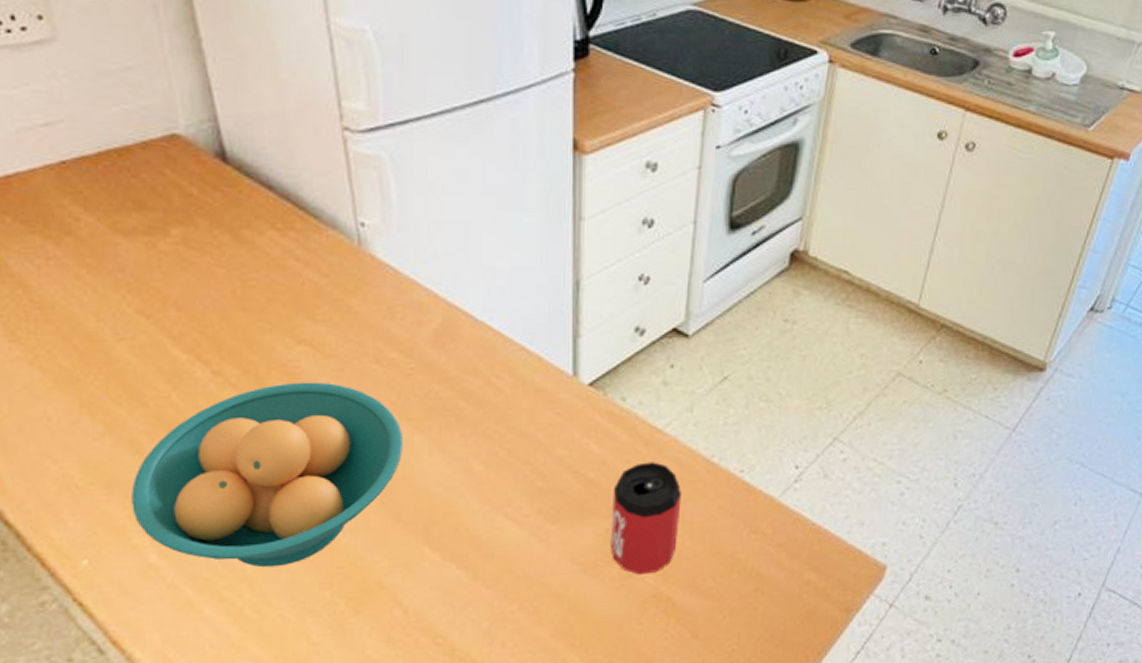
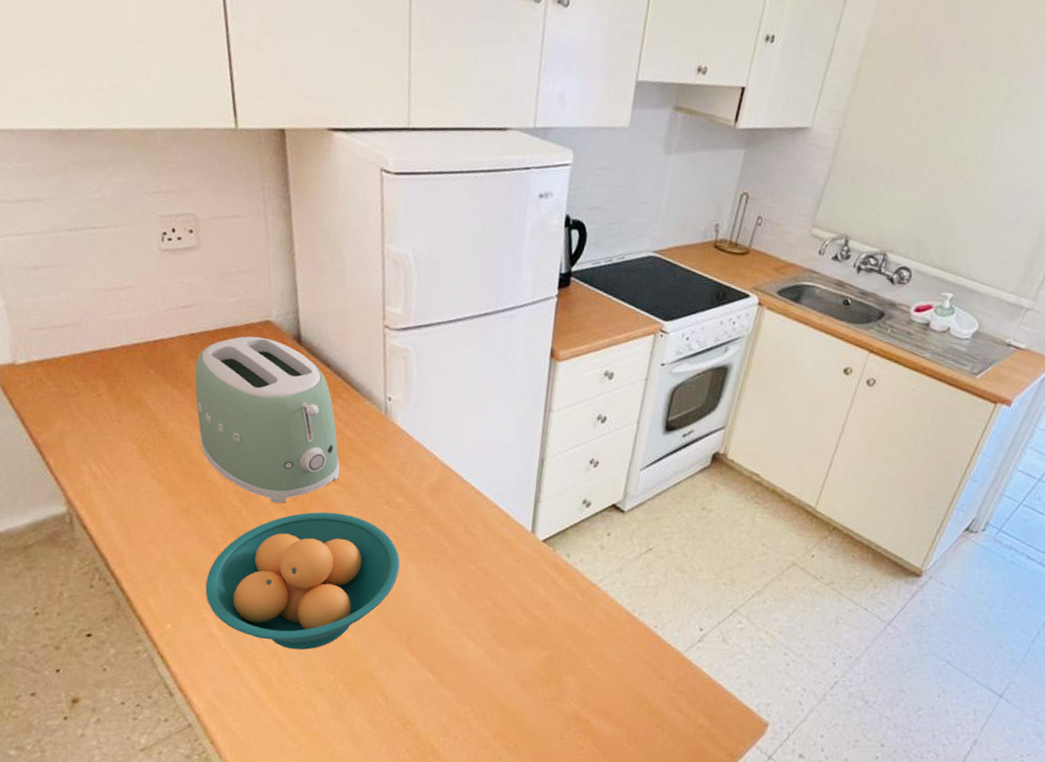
toaster: none [73,157,305,379] -> present [194,336,340,503]
can: present [610,462,681,575] -> none [546,608,606,699]

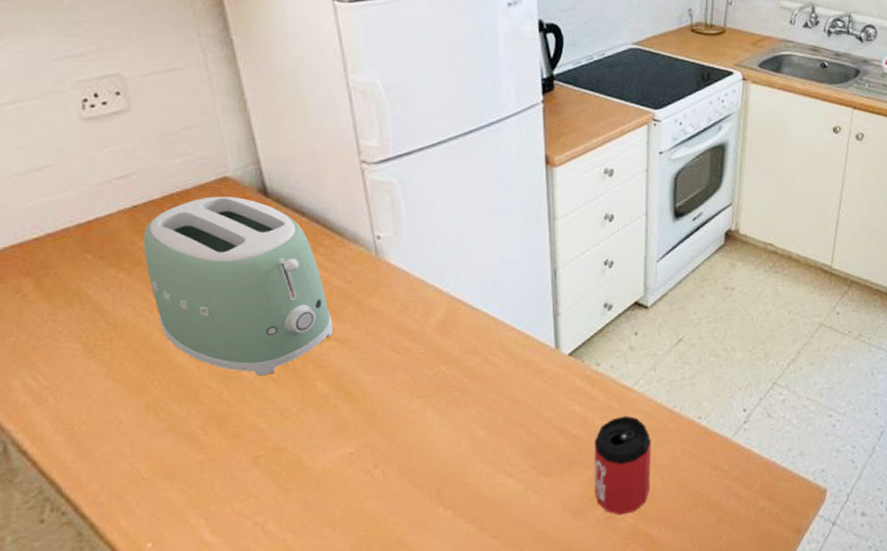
fruit bowl: present [205,512,400,650] -> none [189,371,417,537]
can: none [546,608,606,699] -> present [594,416,651,515]

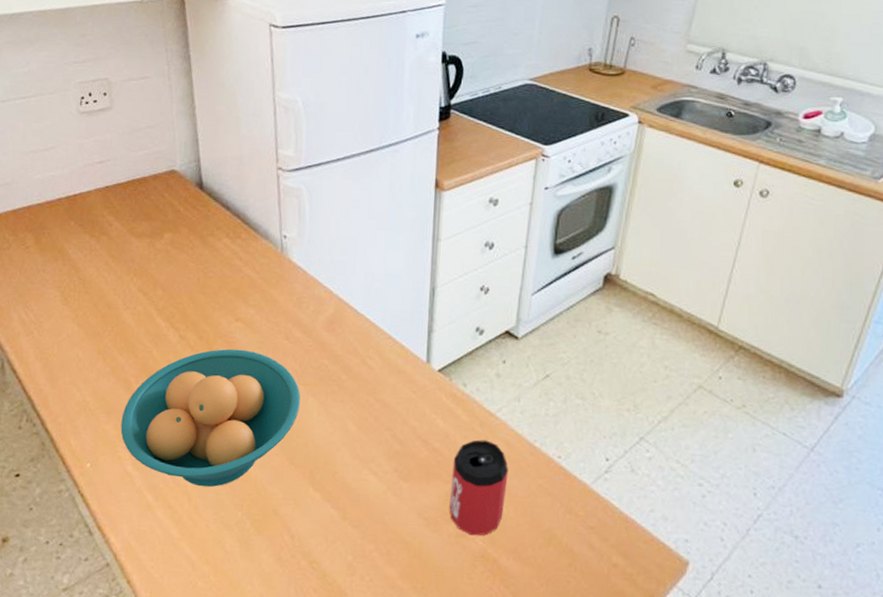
toaster: present [143,196,333,376] -> none [109,185,241,342]
fruit bowl: none [189,371,417,537] -> present [120,349,301,487]

